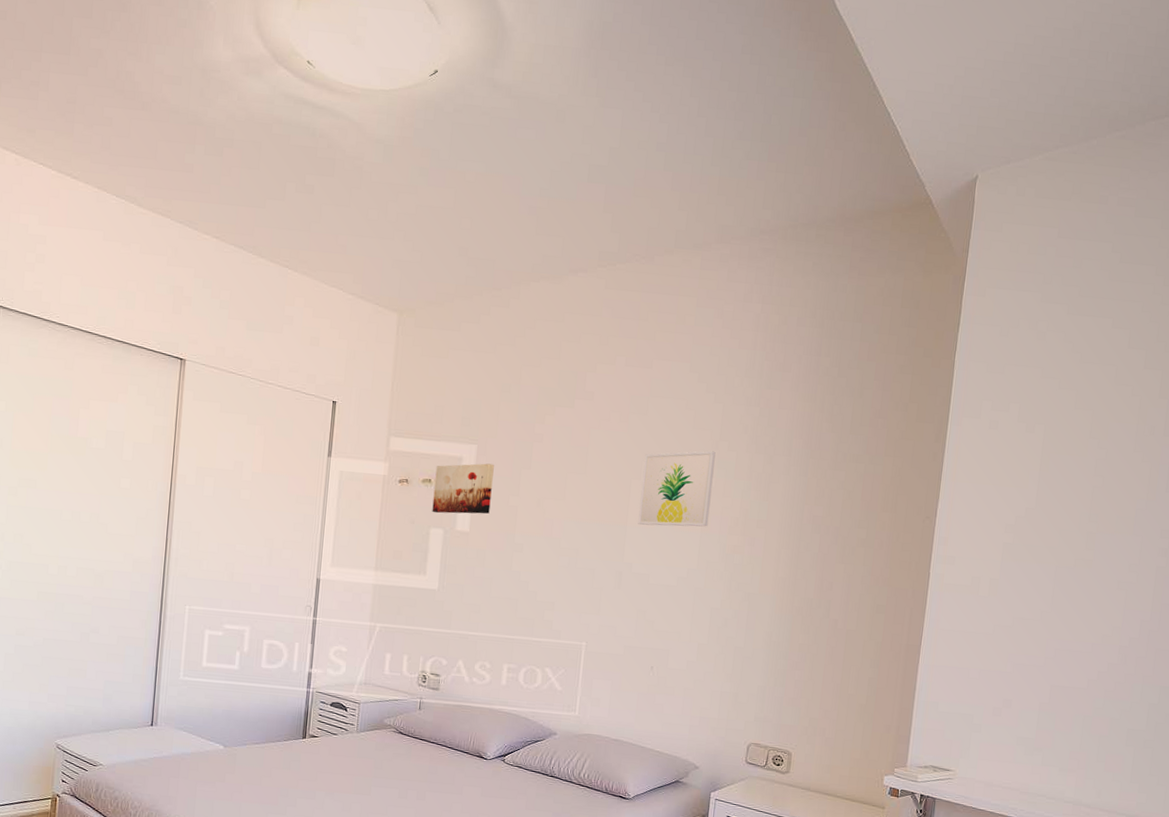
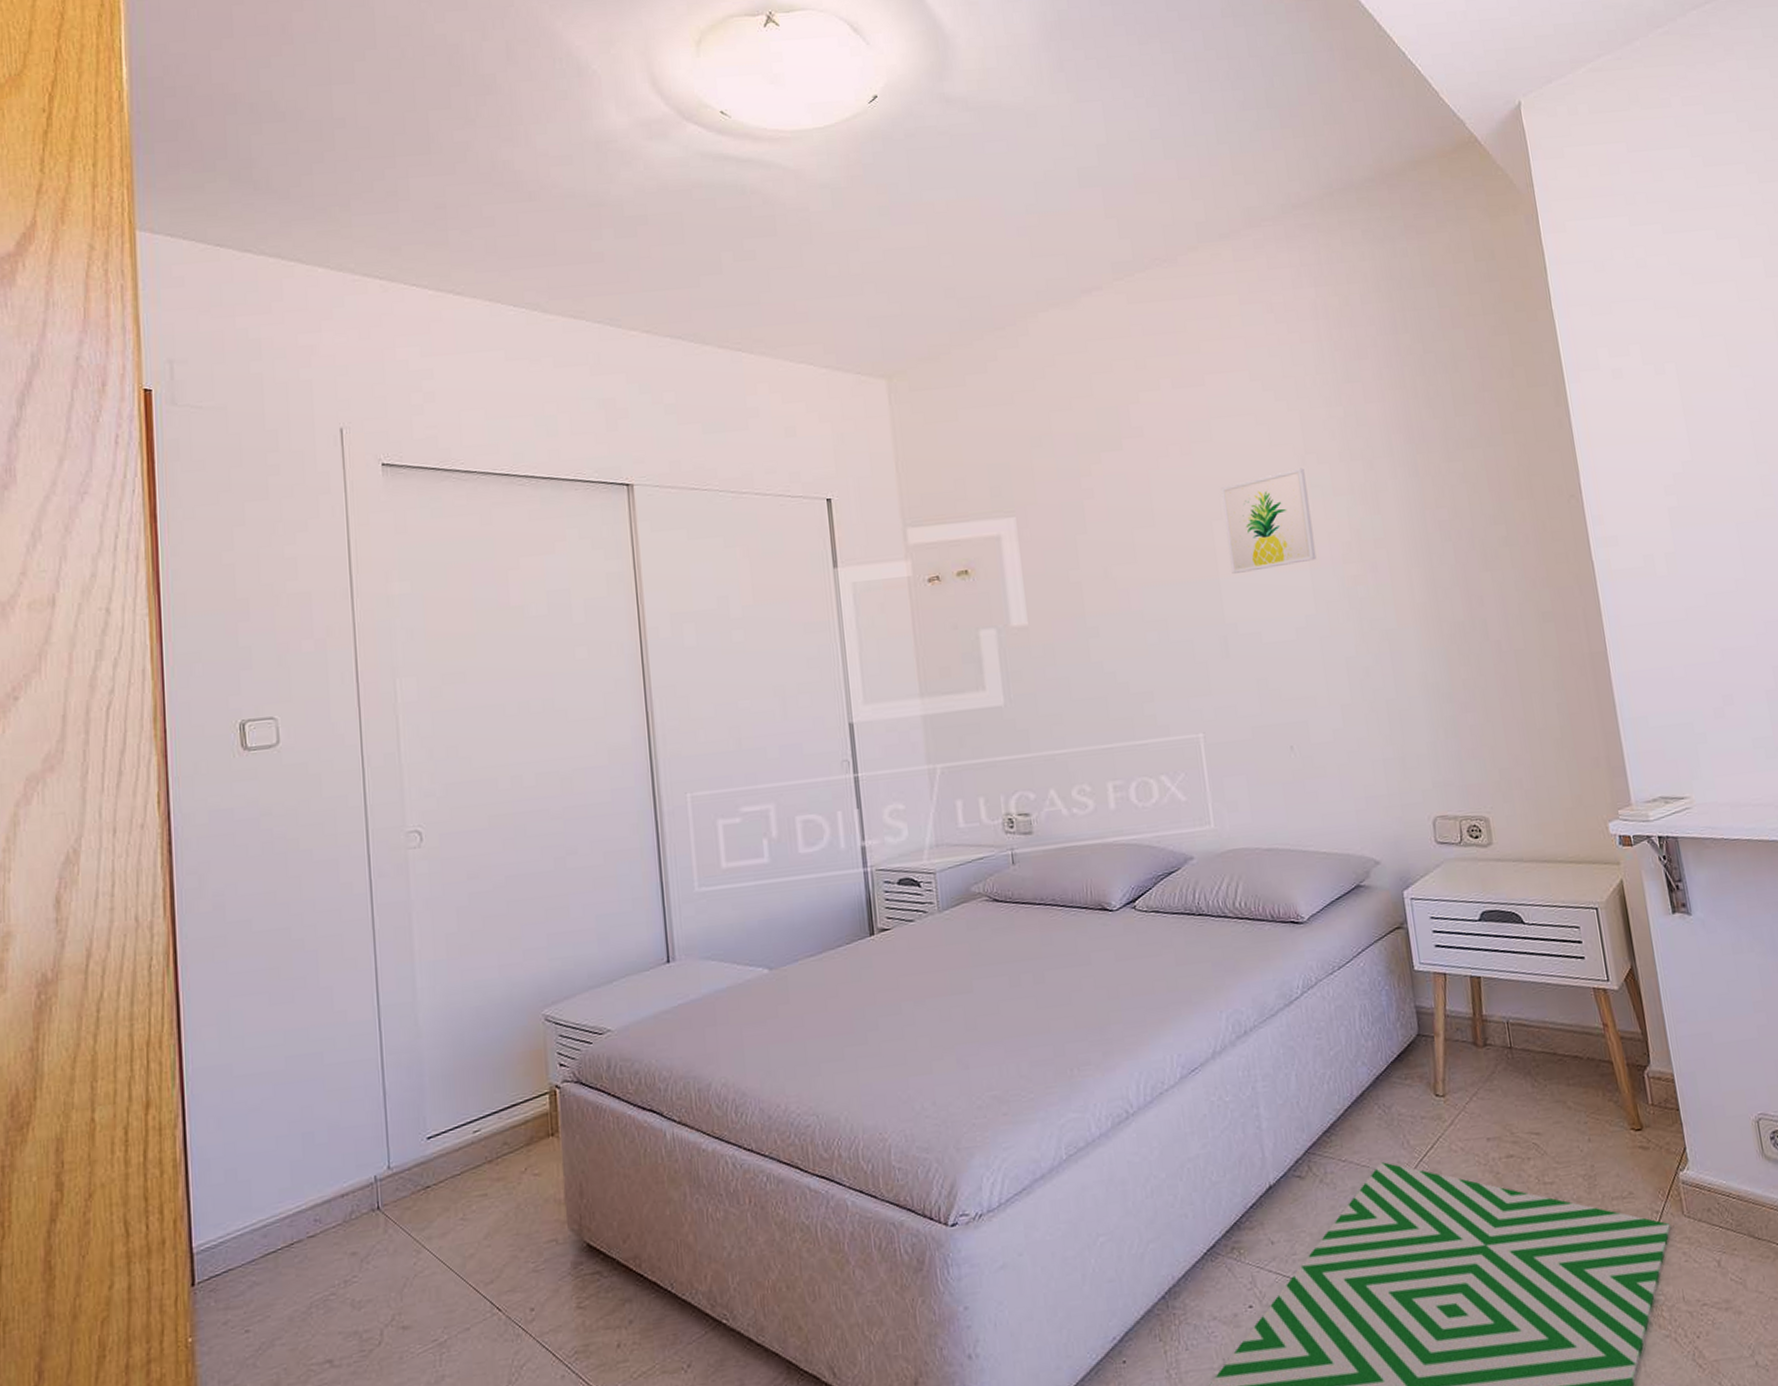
wall art: present [432,463,494,514] -> none [970,536,1049,611]

